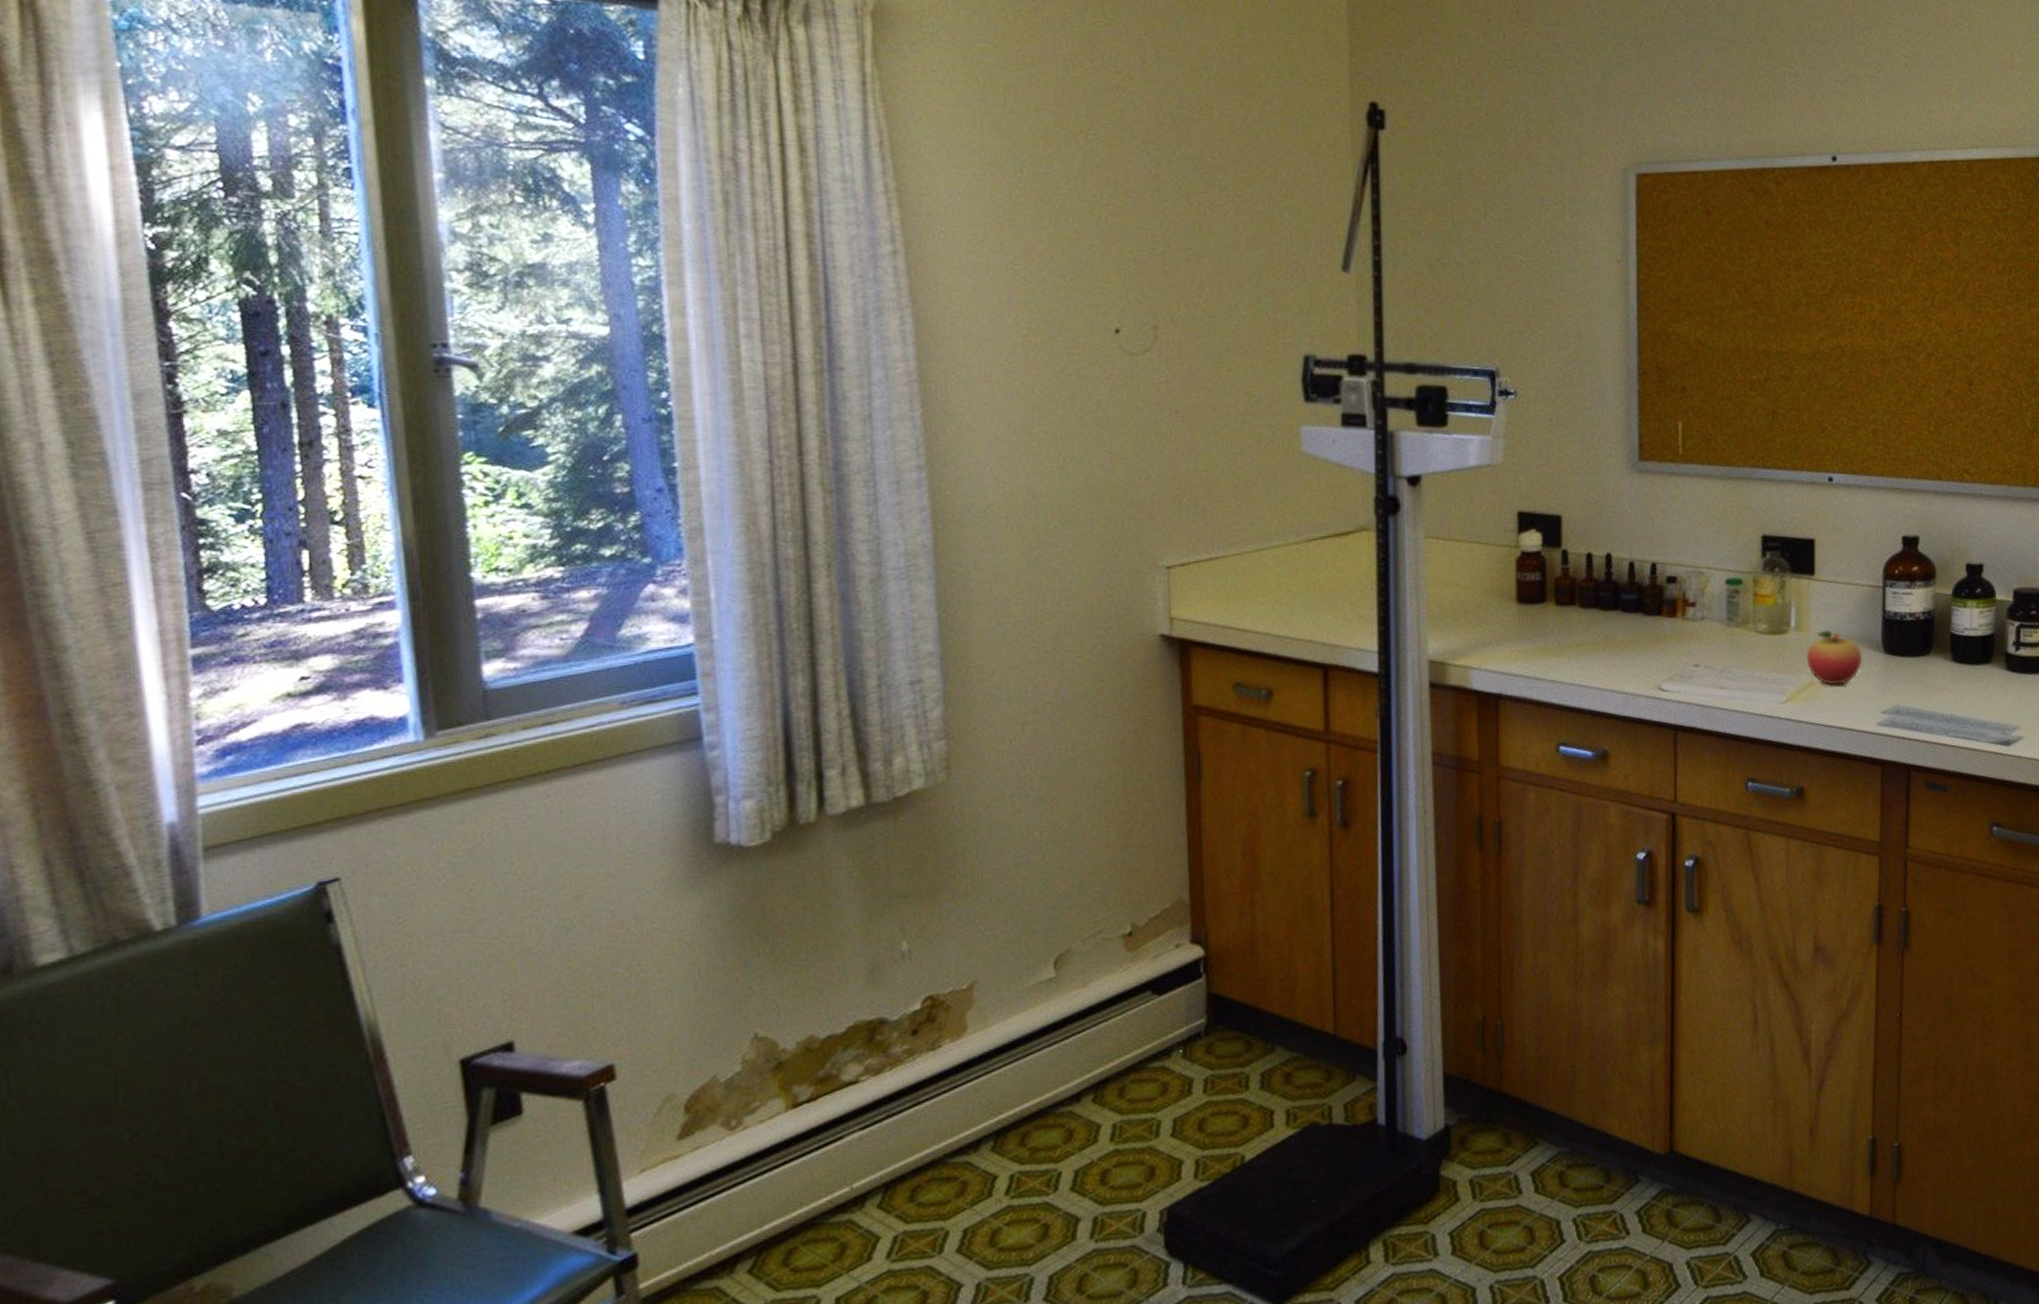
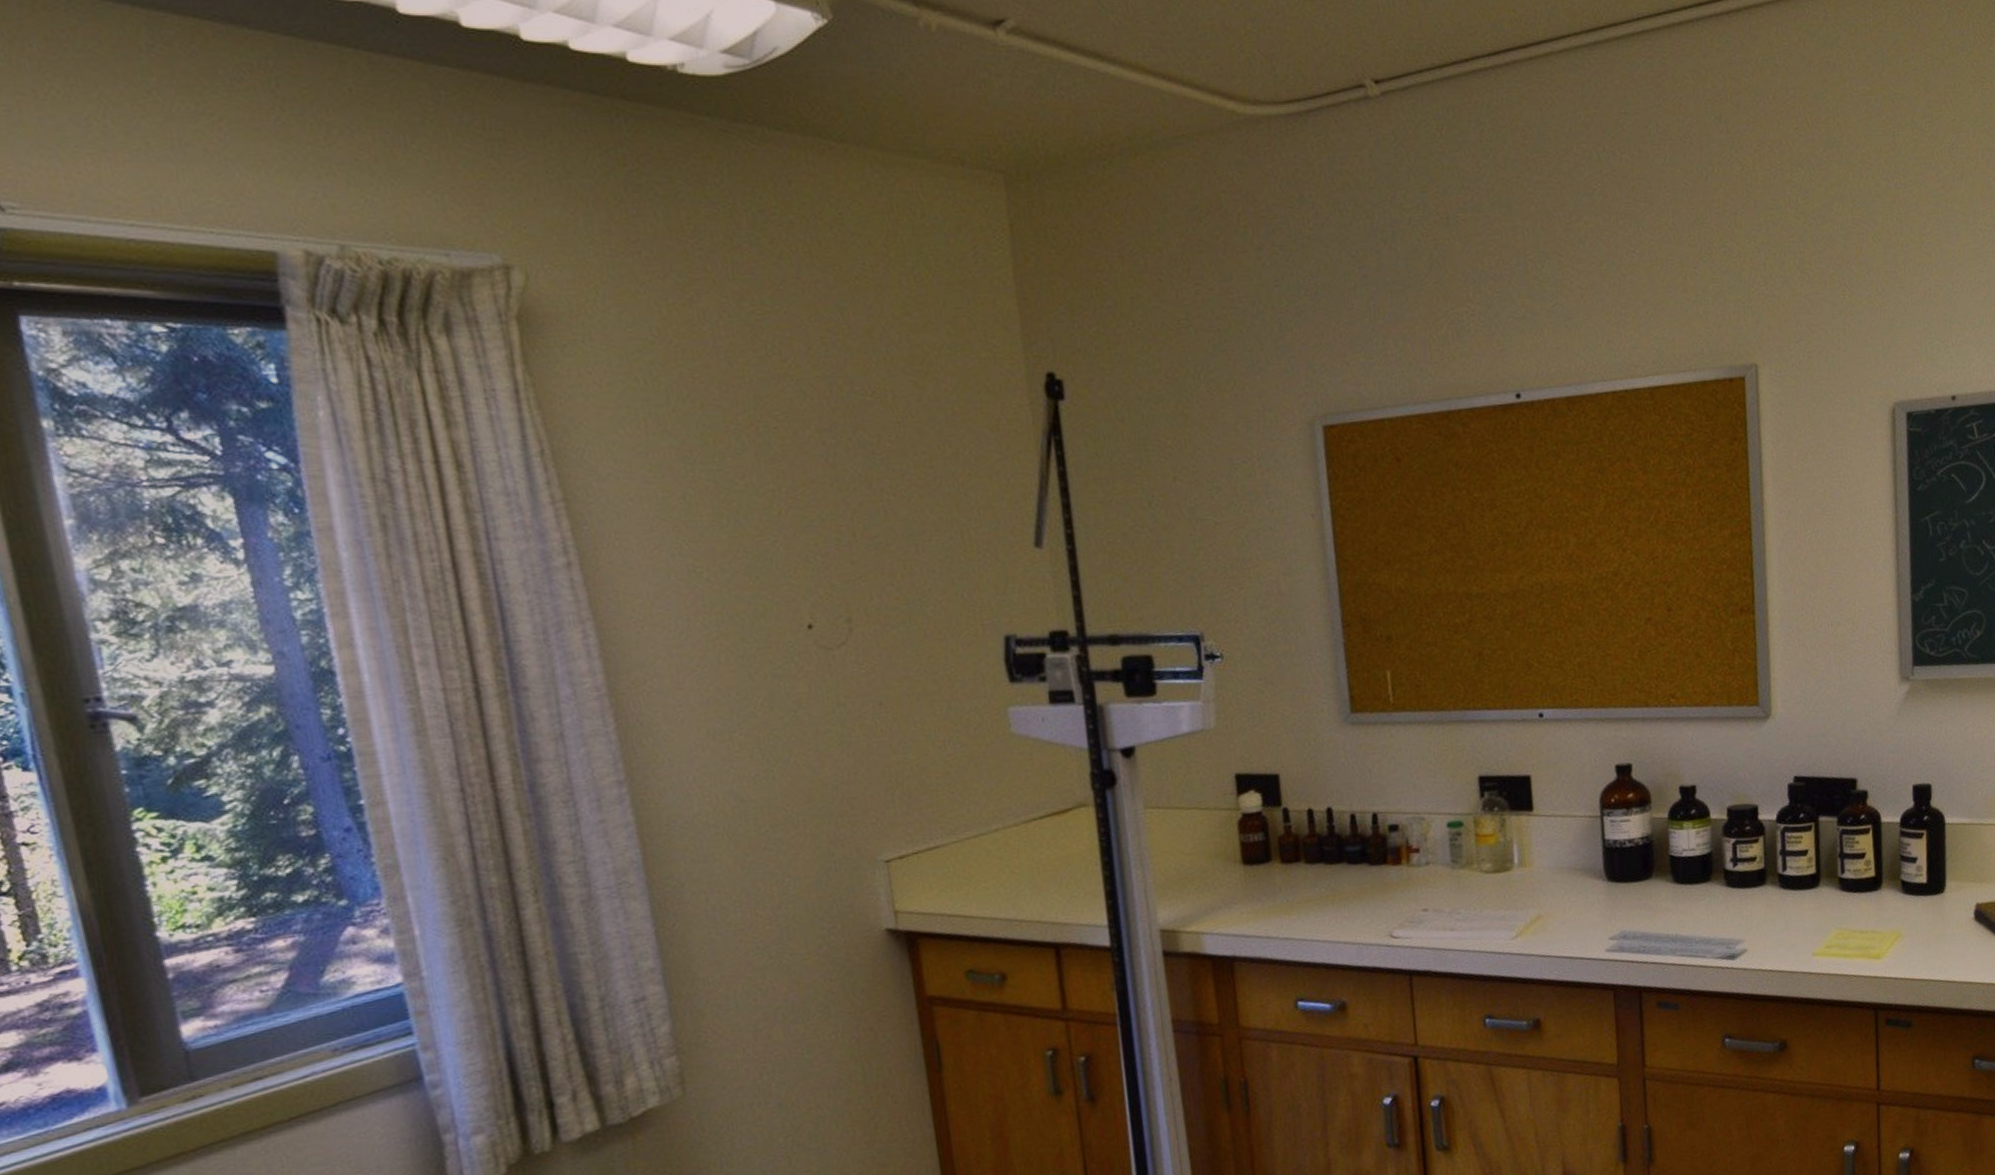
fruit: present [1806,630,1863,686] -> none [1531,863,1587,918]

